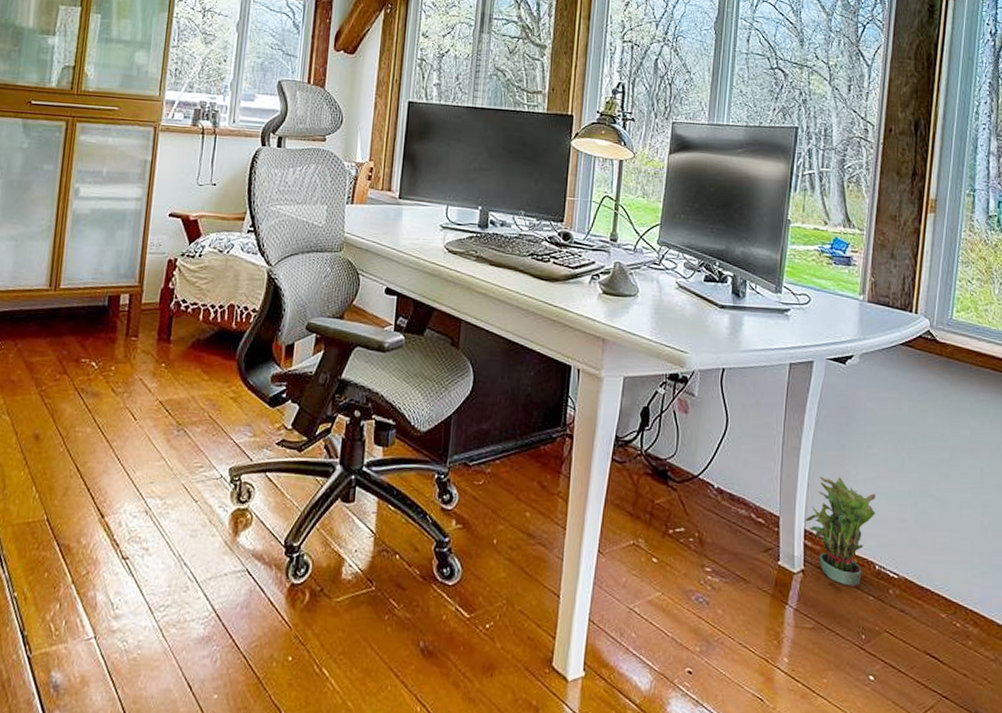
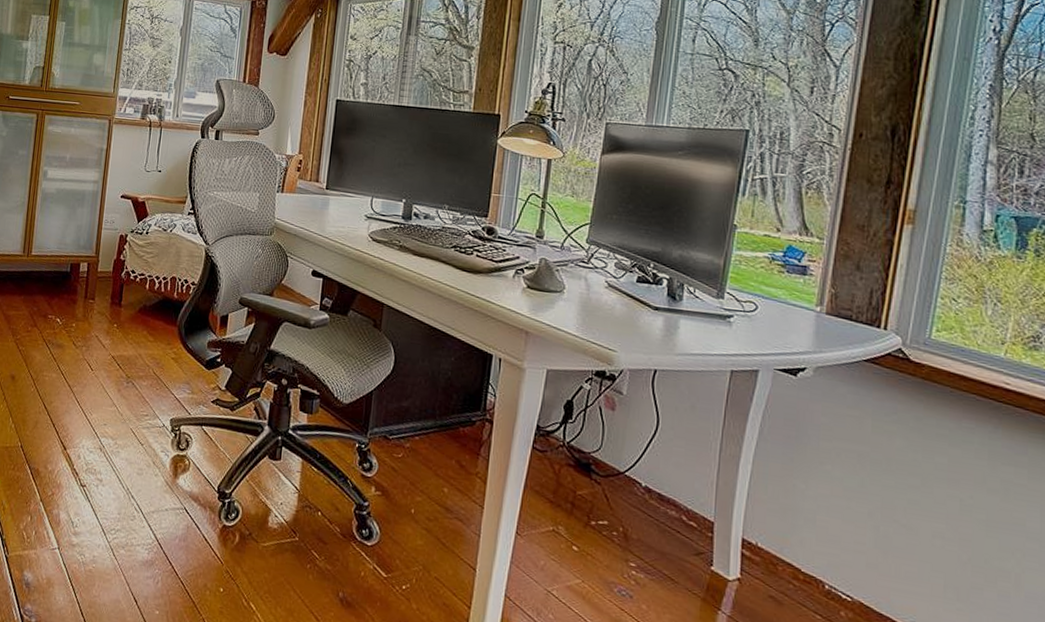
potted plant: present [804,476,876,587] -> none [742,487,828,603]

